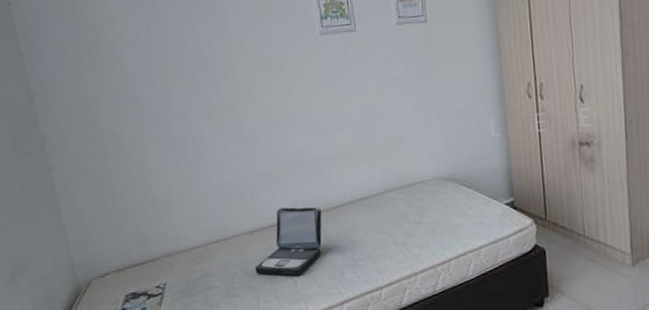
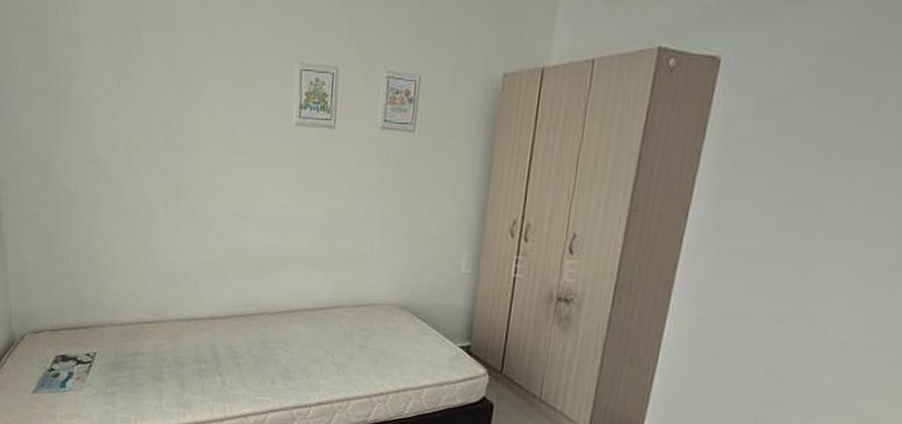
laptop: present [254,207,322,276] -> none [185,300,264,375]

